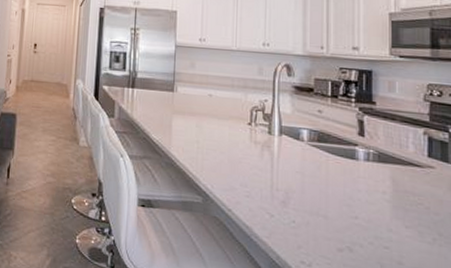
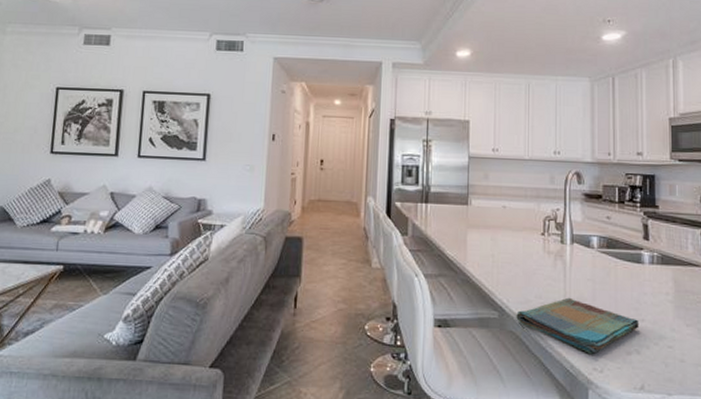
dish towel: none [220,188,352,247] -> present [516,297,639,354]

